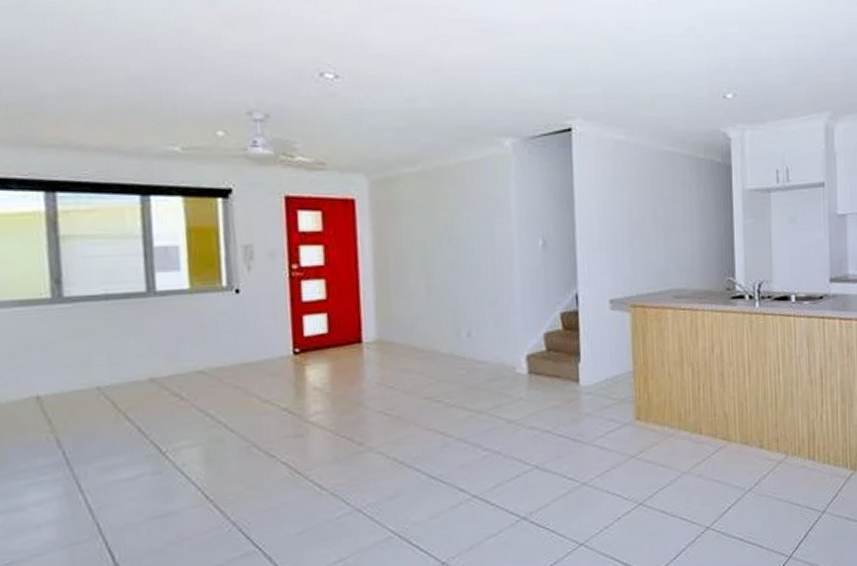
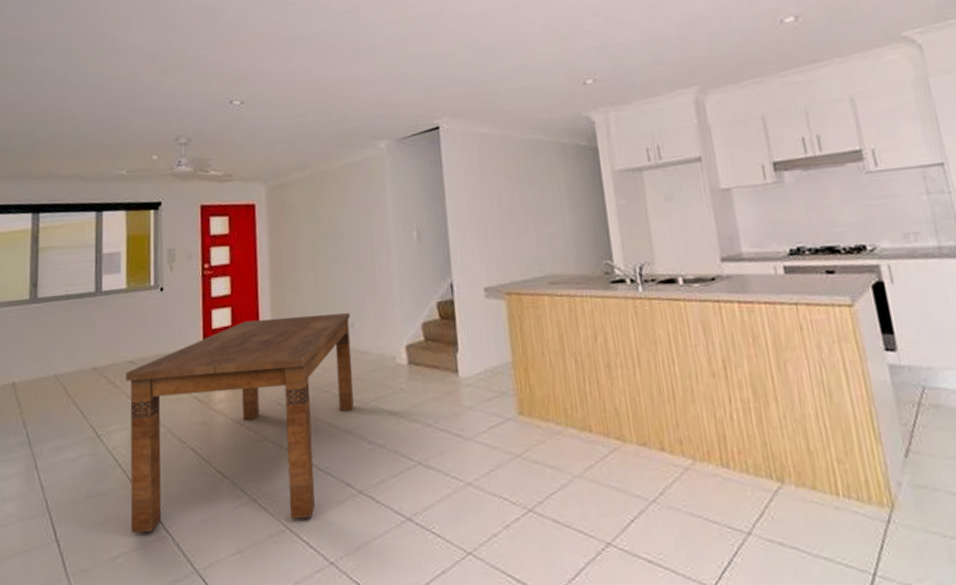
dining table: none [194,321,469,551] -> present [125,312,354,534]

